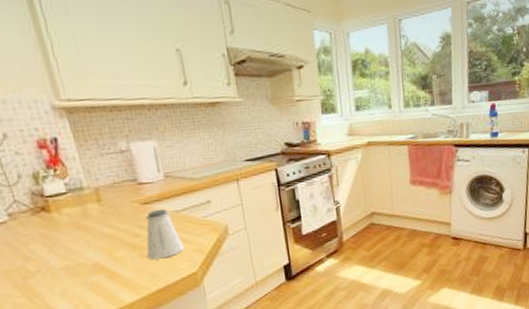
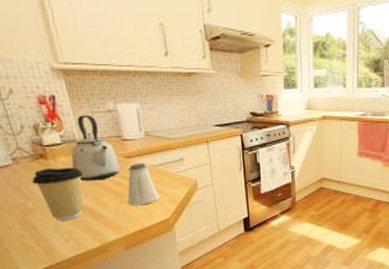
coffee cup: none [32,219,95,284] -> present [32,167,84,221]
kettle: none [78,157,137,235] -> present [71,114,120,181]

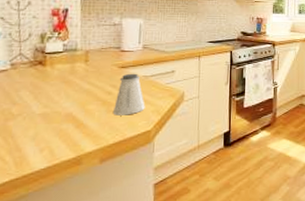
coffee cup: present [32,167,84,221] -> none [23,75,76,129]
kettle: present [71,114,120,181] -> none [67,27,113,89]

